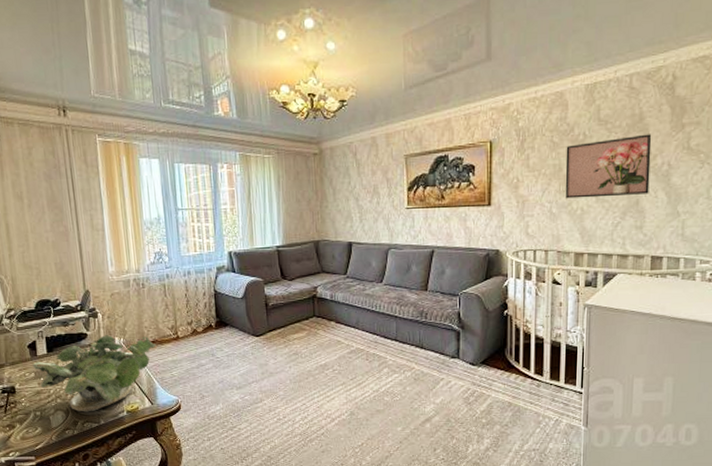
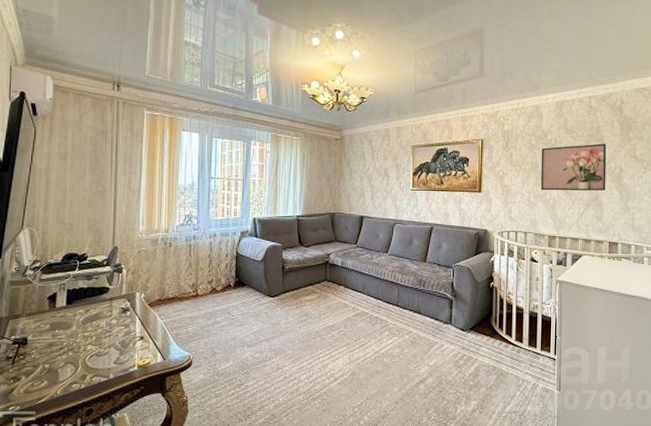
potted plant: present [32,334,156,412] -> none [49,289,176,366]

